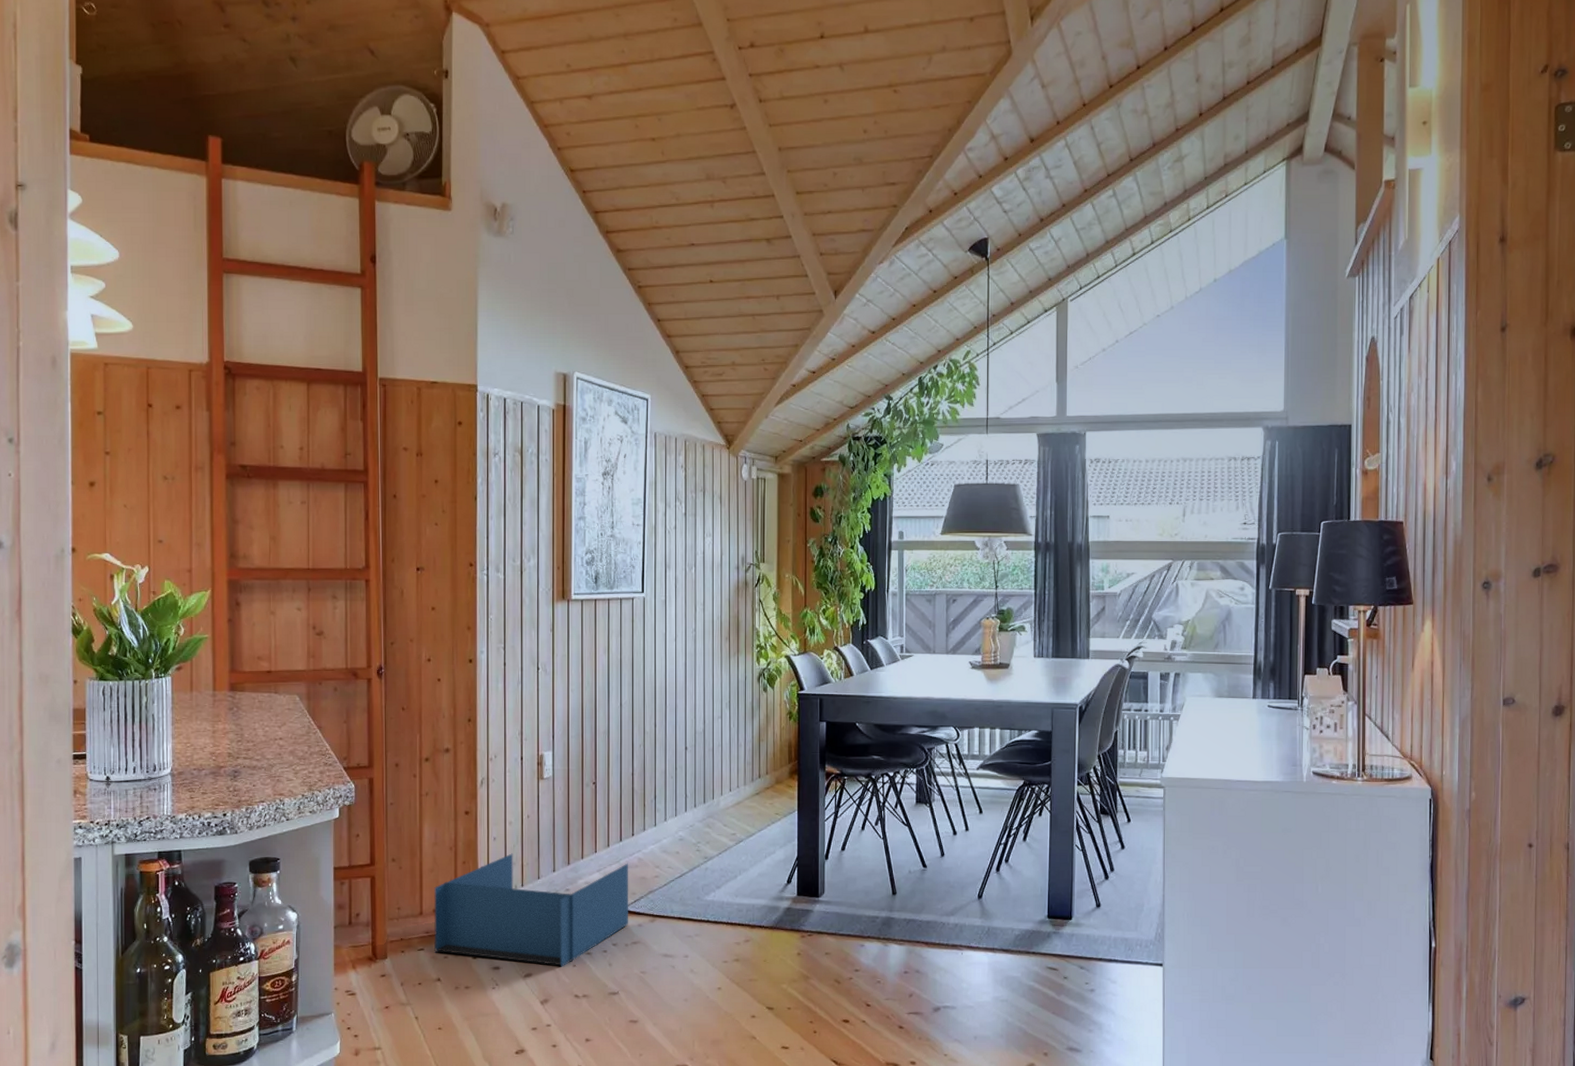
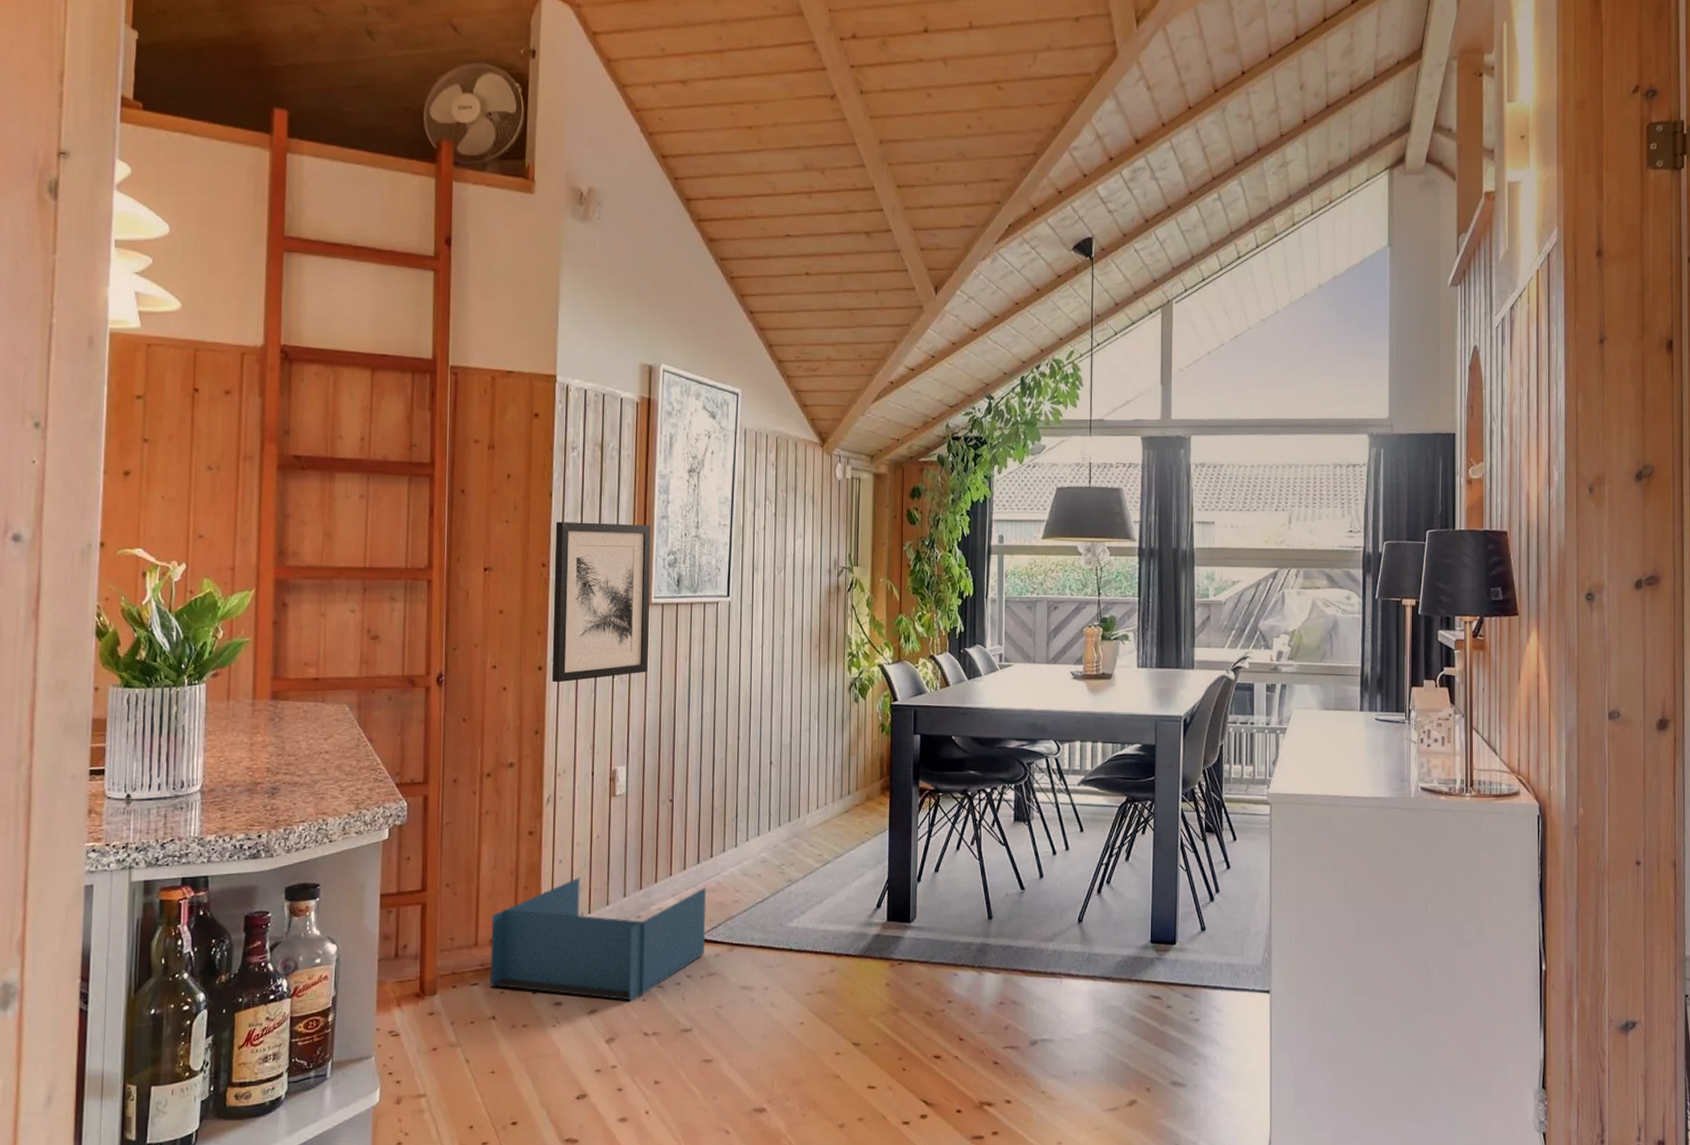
wall art: none [481,524,570,674] -> present [551,522,651,683]

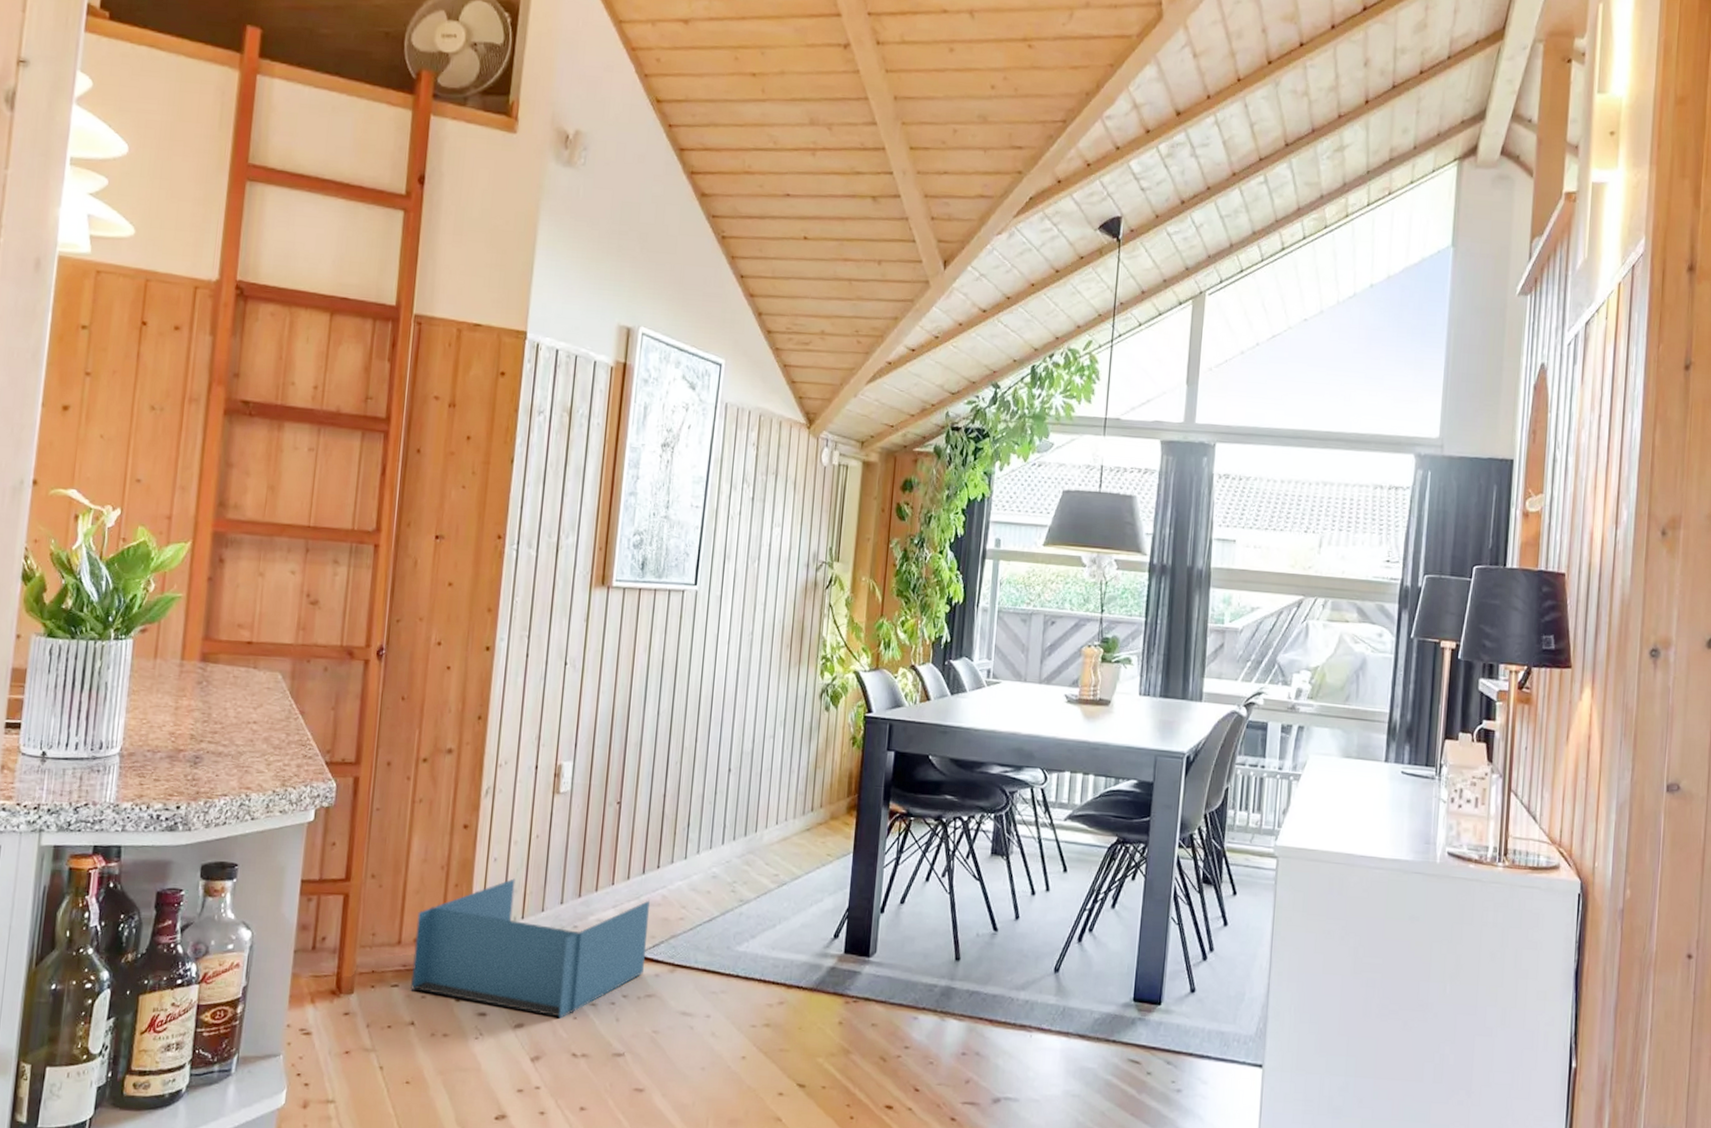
wall art: present [551,522,651,683] -> none [499,491,618,666]

